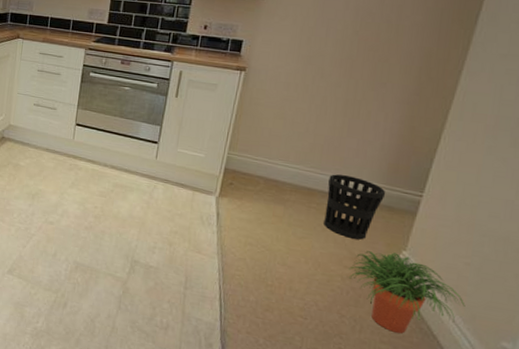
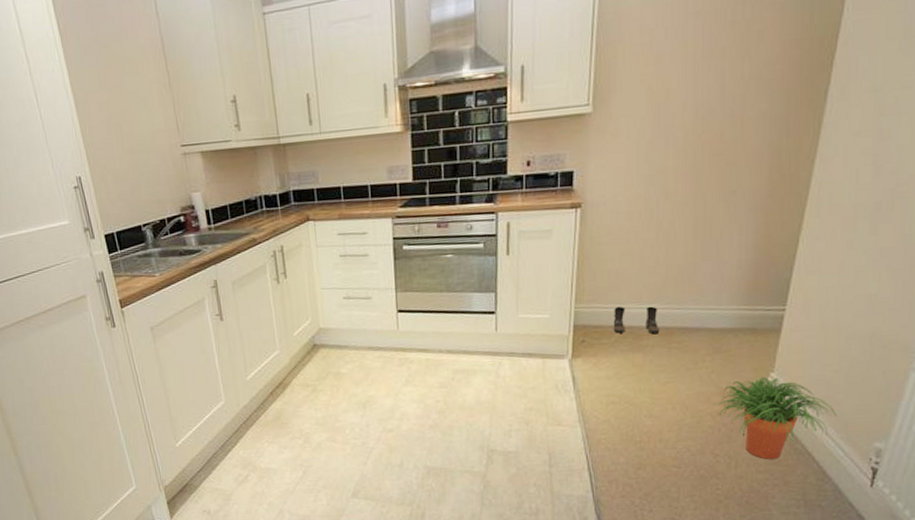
boots: none [259,161,303,191] -> present [613,306,660,333]
wastebasket: present [324,174,386,240] -> none [687,304,748,372]

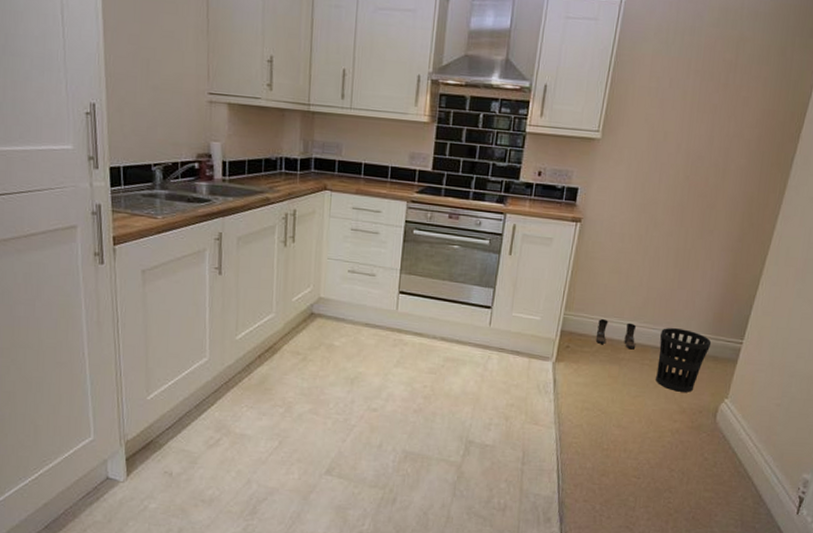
wastebasket: none [687,304,748,372] -> present [656,328,712,392]
potted plant: present [717,377,837,459] -> none [677,402,775,479]

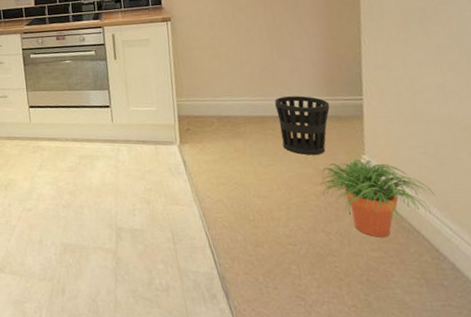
boots: present [595,319,637,349] -> none [211,98,254,122]
potted plant: none [677,402,775,479] -> present [318,159,436,237]

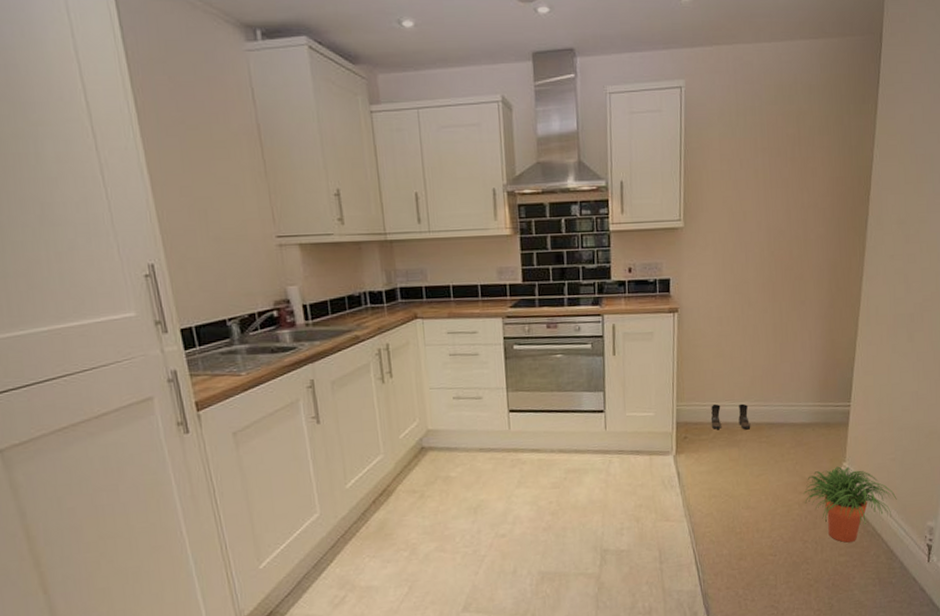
boots: none [211,98,254,122] -> present [710,403,751,429]
wastebasket: present [274,95,330,155] -> none [772,401,822,464]

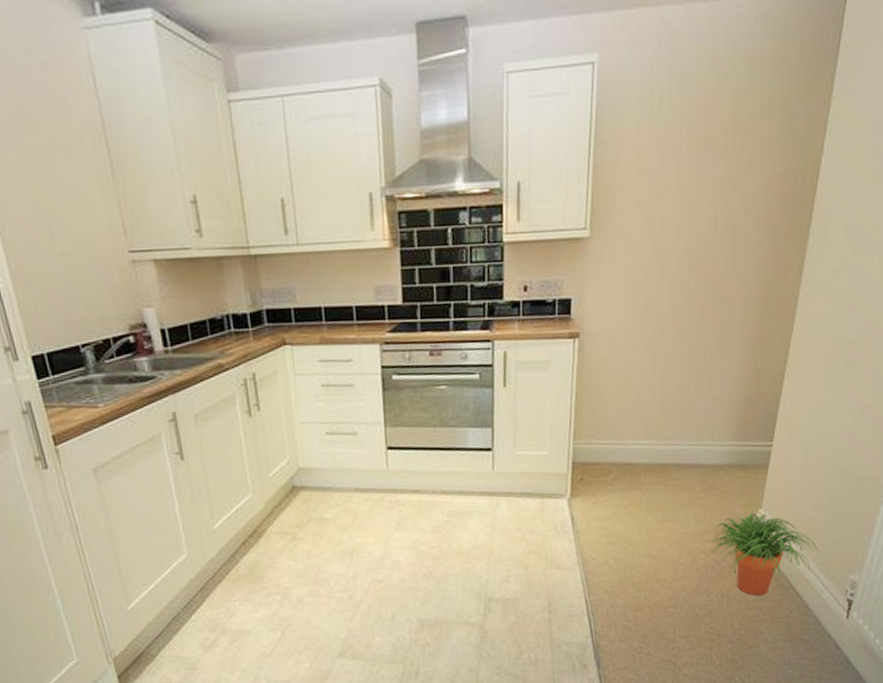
boots: present [710,403,751,429] -> none [611,442,656,470]

